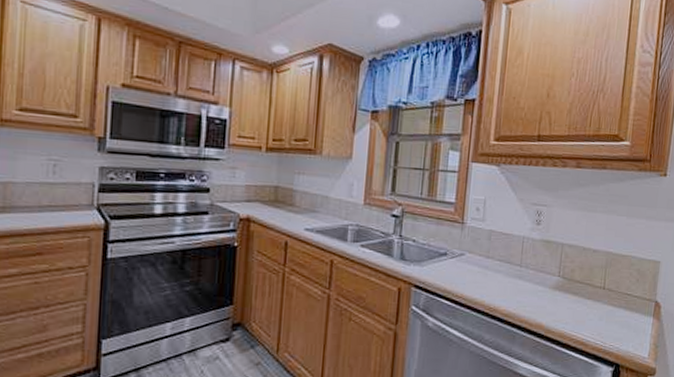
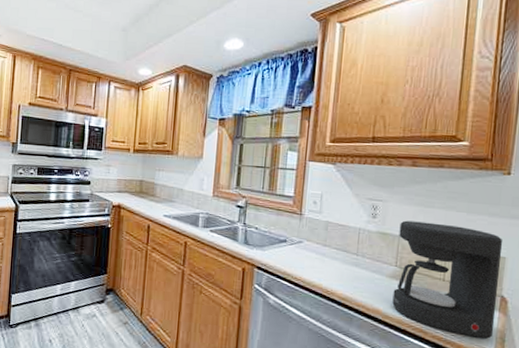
coffee maker: none [555,226,659,347] -> present [392,220,503,340]

